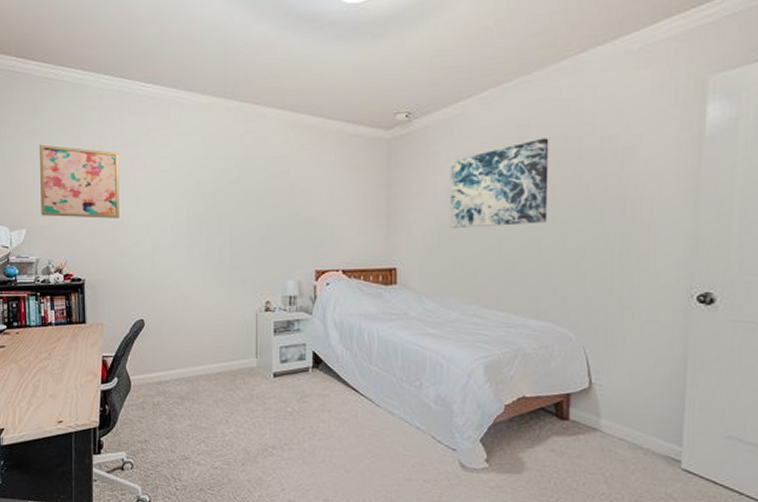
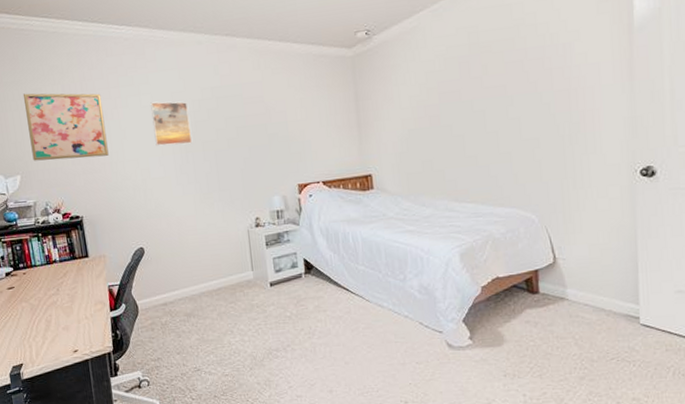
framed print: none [169,166,209,215] -> present [150,101,193,146]
wall art: present [450,138,549,228] -> none [411,41,503,132]

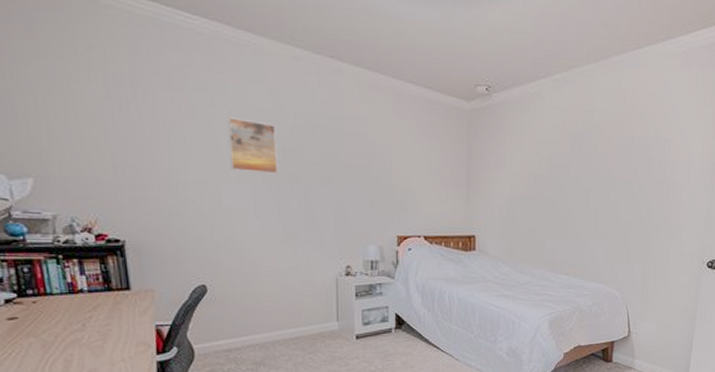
wall art: present [23,93,109,161] -> none [41,73,166,172]

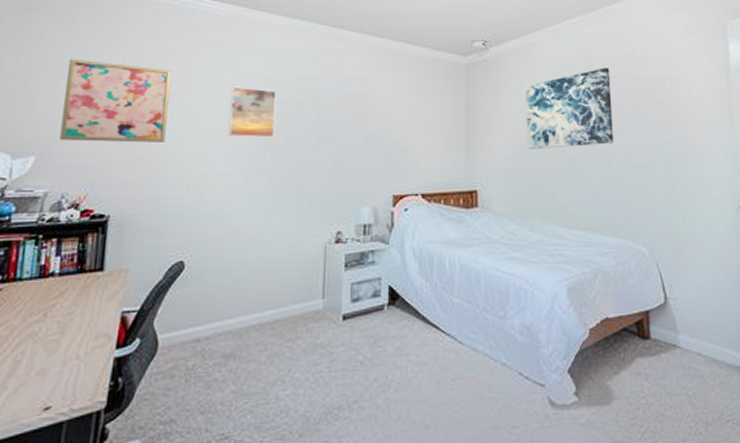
wall art: none [41,73,166,172] -> present [59,59,172,143]
wall art: none [524,123,609,201] -> present [525,67,614,149]

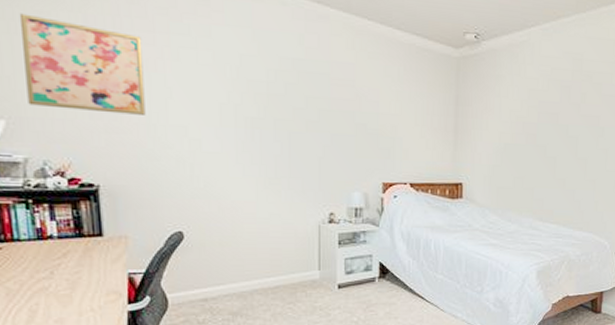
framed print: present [228,86,276,138] -> none [211,61,262,119]
wall art: present [525,67,614,149] -> none [512,72,598,149]

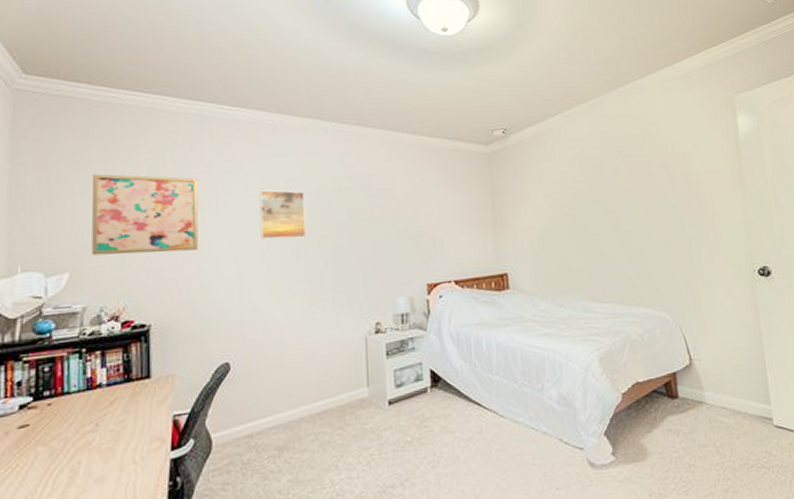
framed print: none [211,61,262,119] -> present [259,190,307,240]

